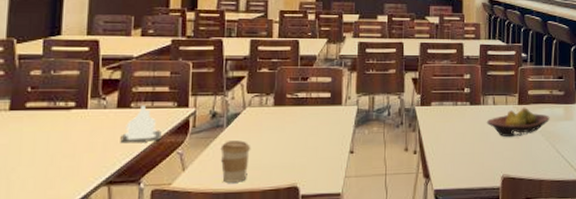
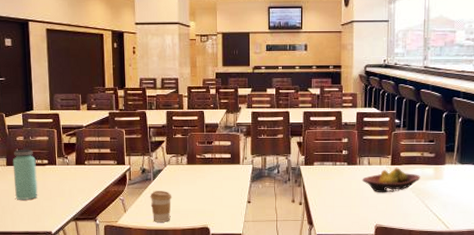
bottle: none [18,86,57,158] -> present [12,149,38,200]
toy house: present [120,104,162,144] -> none [80,162,108,191]

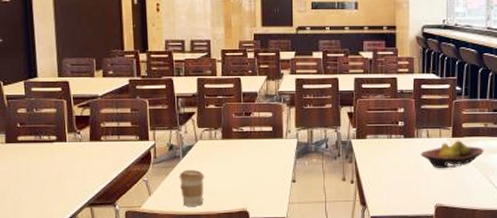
bottle: present [12,149,38,200] -> none [12,123,45,183]

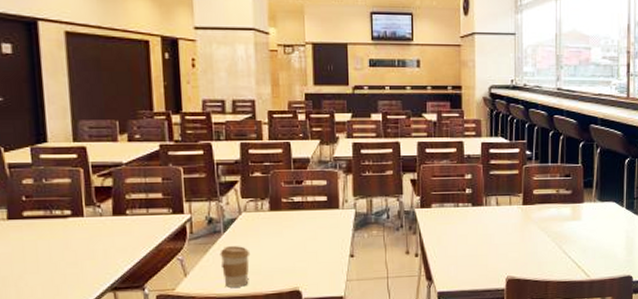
fruit bowl: present [420,140,484,169] -> none [489,208,556,239]

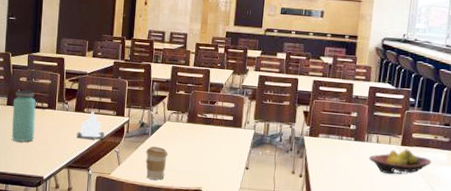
bottle: none [16,195,57,266] -> present [12,90,36,142]
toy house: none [120,211,160,251] -> present [76,111,105,140]
fruit bowl: none [489,208,556,239] -> present [368,149,432,175]

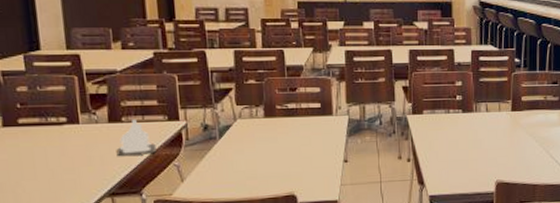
bottle: present [12,90,36,142] -> none [11,102,54,173]
coffee cup: present [146,146,169,180] -> none [216,152,246,192]
fruit bowl: present [368,149,432,175] -> none [479,114,544,144]

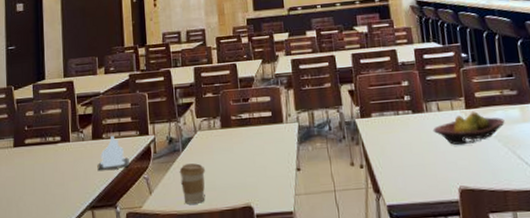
coffee cup: none [216,152,246,192] -> present [179,163,206,204]
fruit bowl: none [479,114,544,144] -> present [433,111,505,146]

